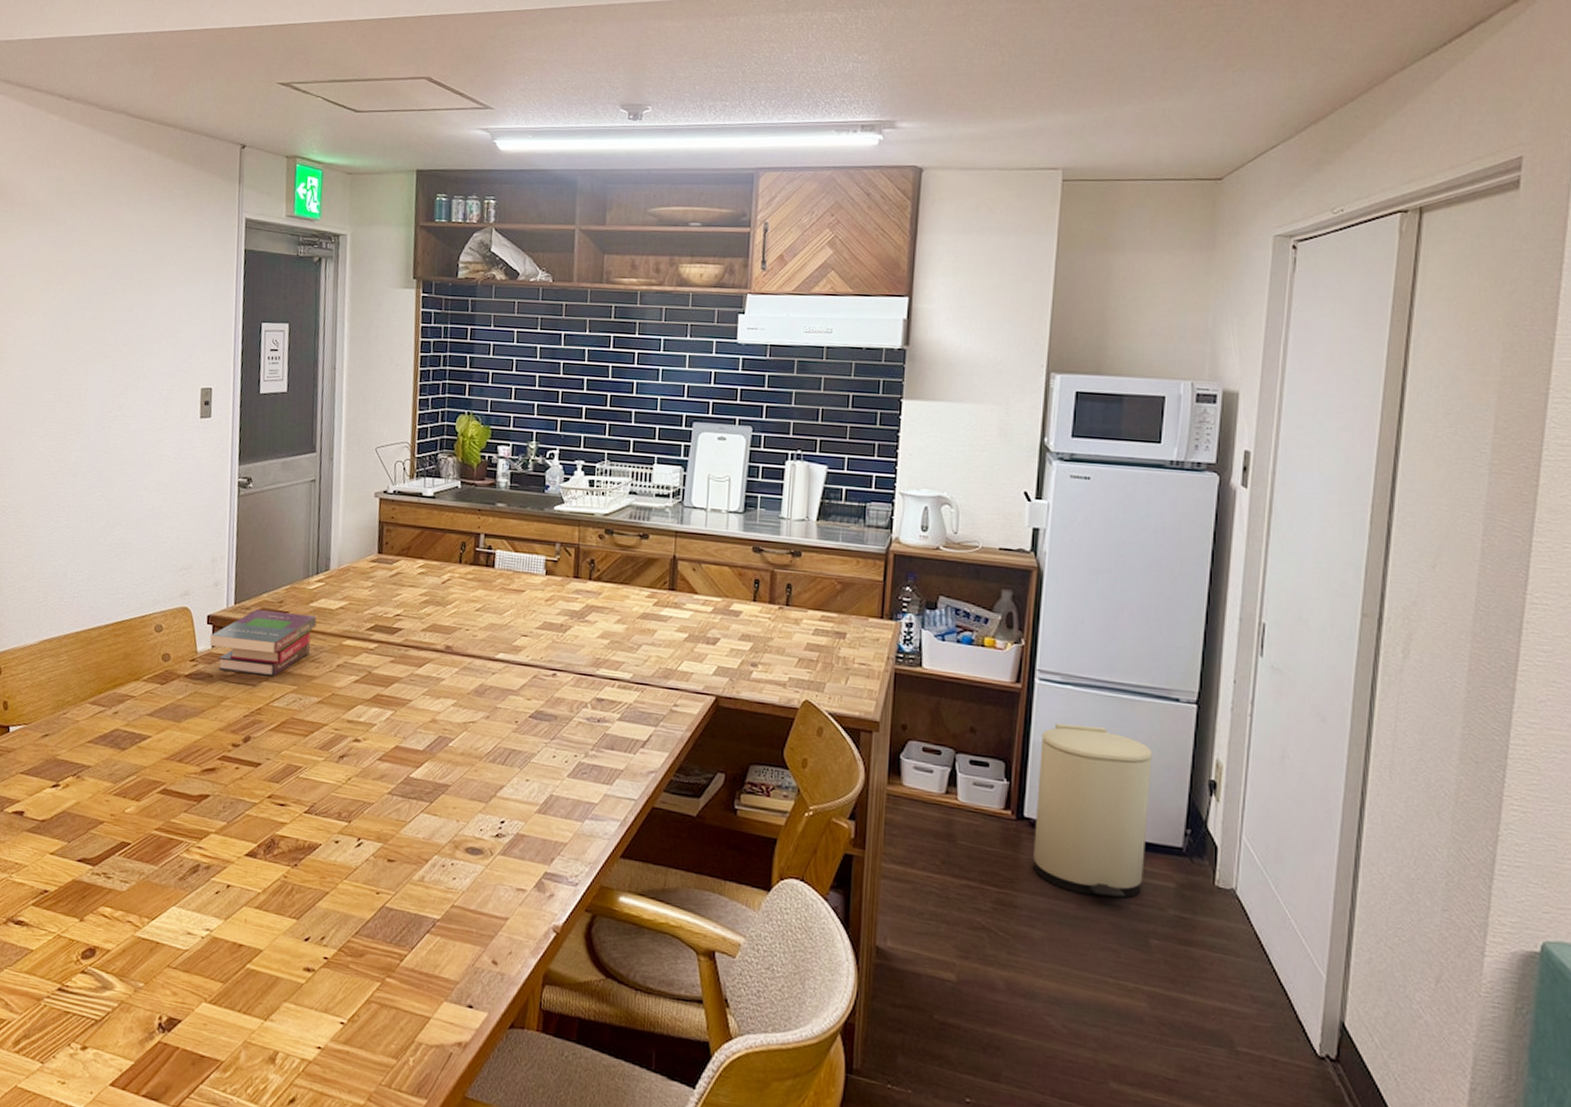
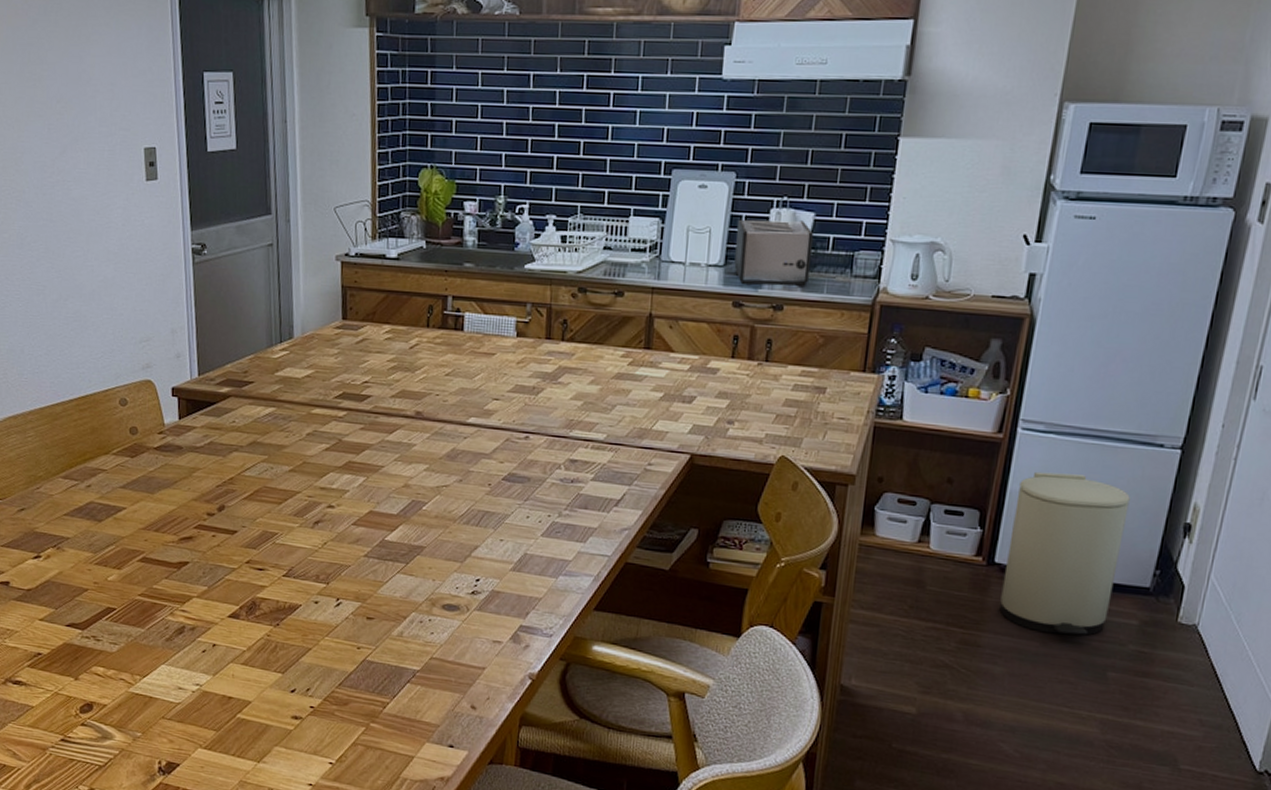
books: present [209,610,317,677] -> none [175,380,283,447]
toaster: none [753,469,828,535] -> present [734,219,814,287]

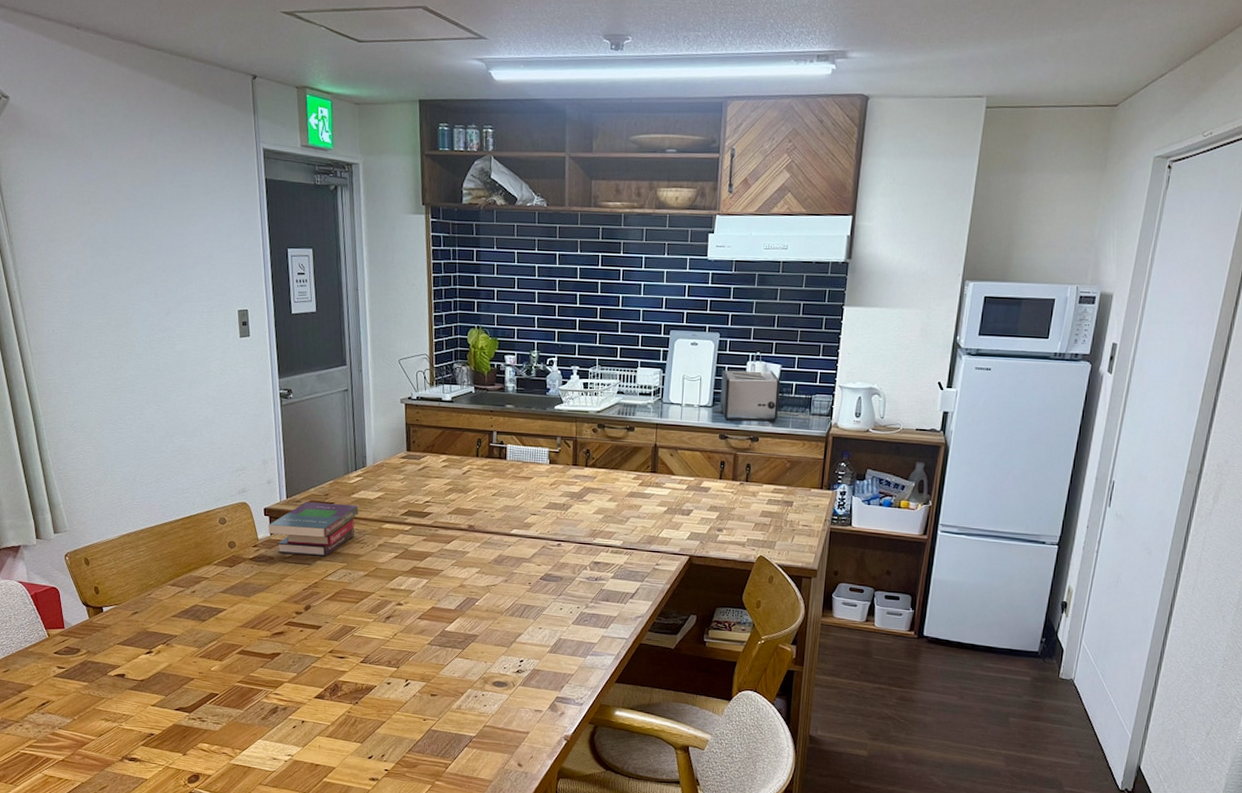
books: none [175,380,283,447] -> present [267,502,359,557]
pedal bin: present [999,471,1130,636] -> none [928,564,1022,691]

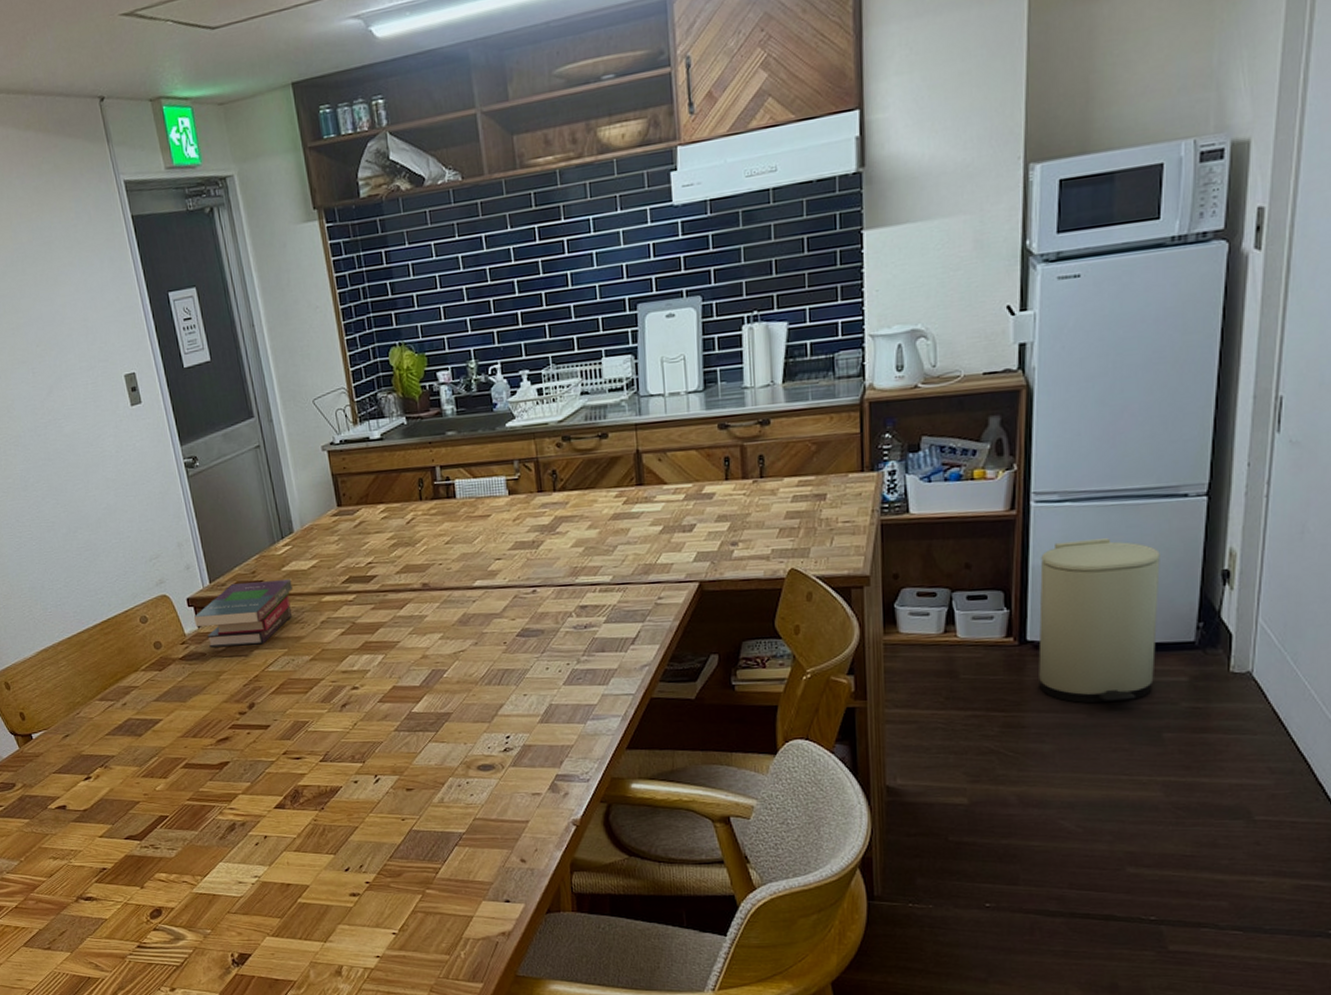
toaster: present [720,369,781,423] -> none [710,331,791,407]
pedal bin: none [928,564,1022,691] -> present [1038,538,1160,704]

